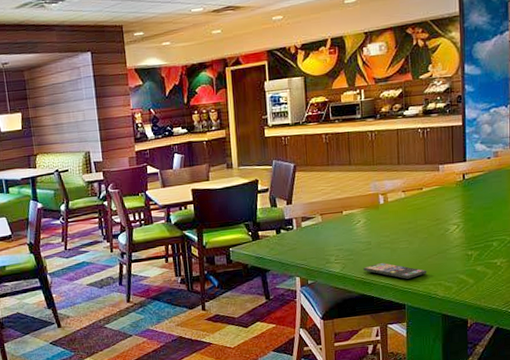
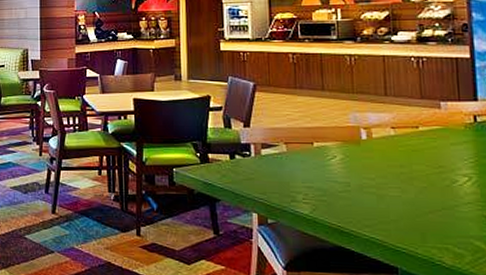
smartphone: present [363,263,427,279] -> none [340,211,428,236]

